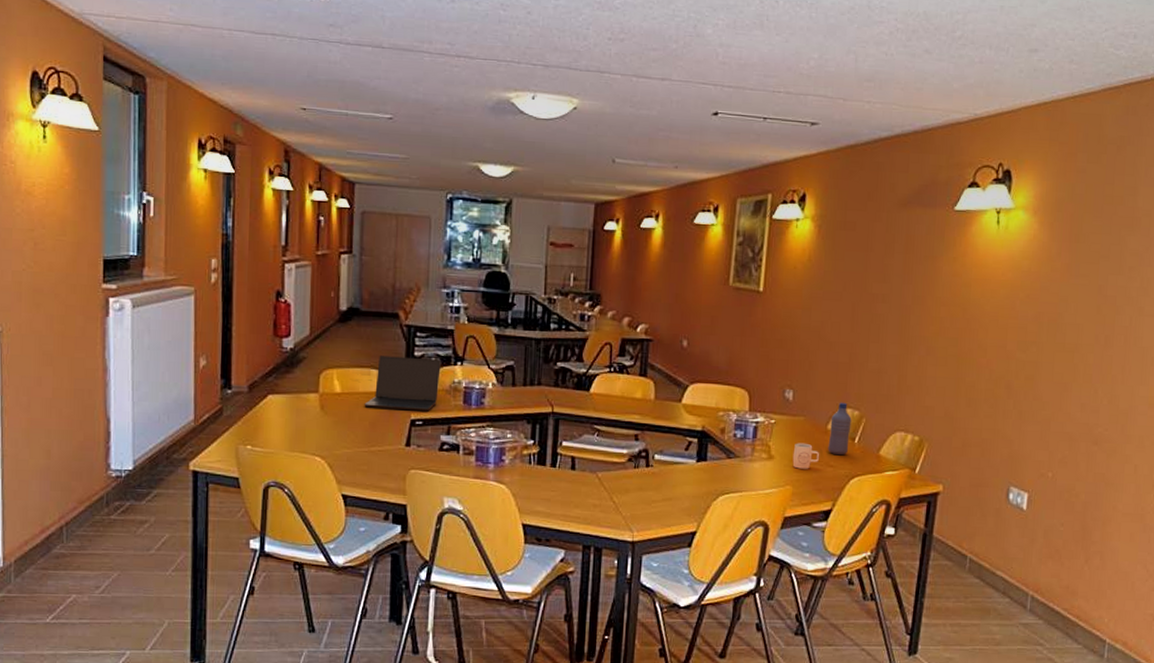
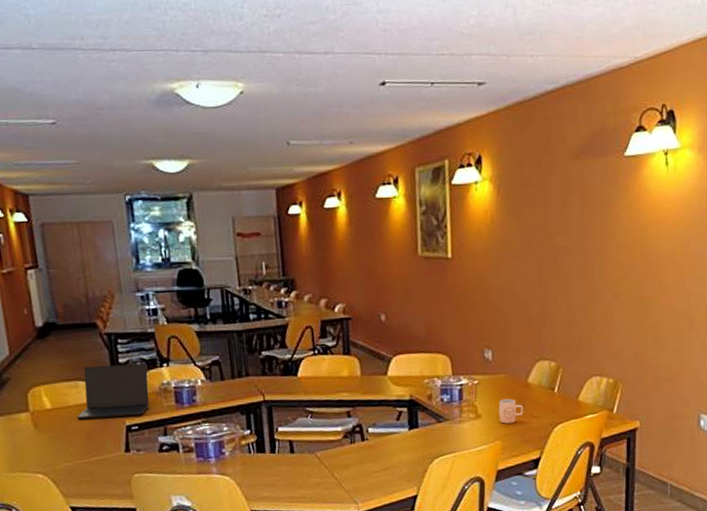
water bottle: present [828,402,852,456] -> none [530,355,550,407]

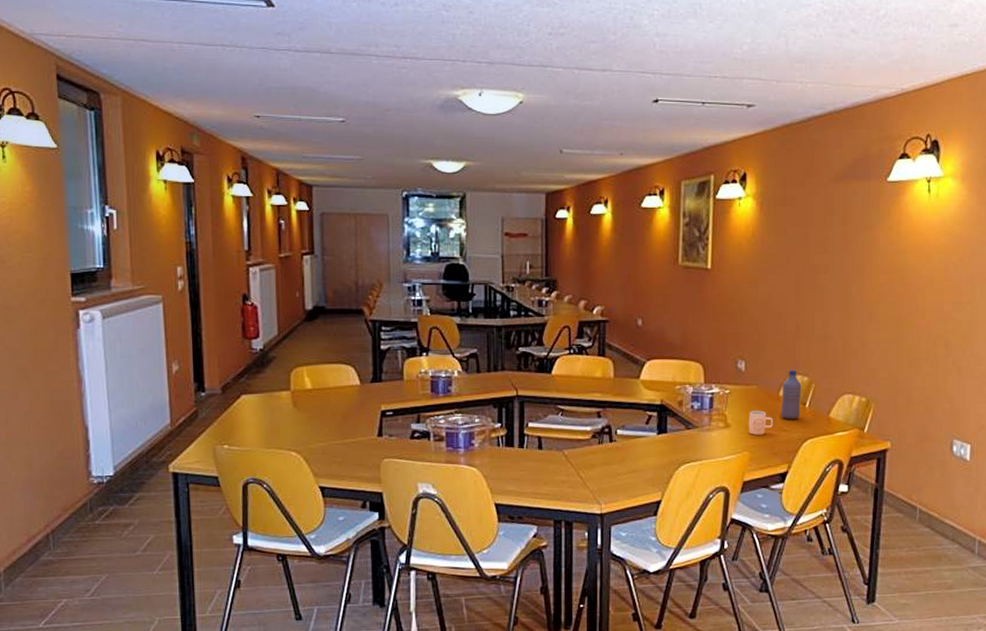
laptop: present [77,363,149,420] -> none [335,351,407,403]
water bottle: none [530,355,550,407] -> present [781,369,802,420]

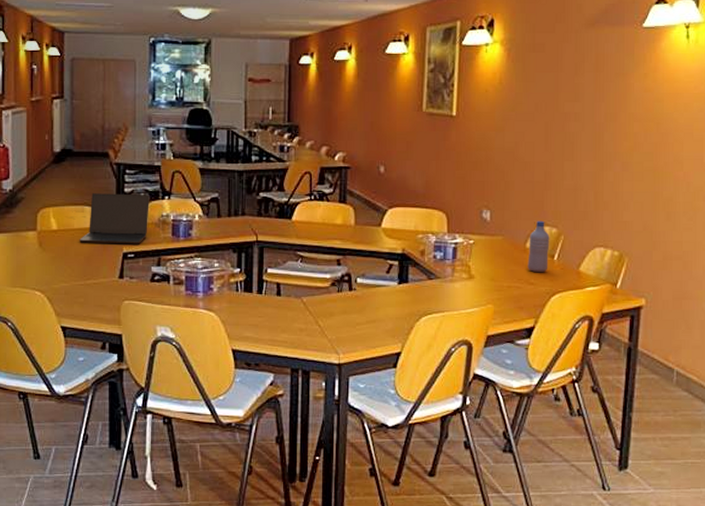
laptop: none [335,351,407,403] -> present [79,193,149,245]
mug: present [748,410,774,435] -> none [493,262,520,288]

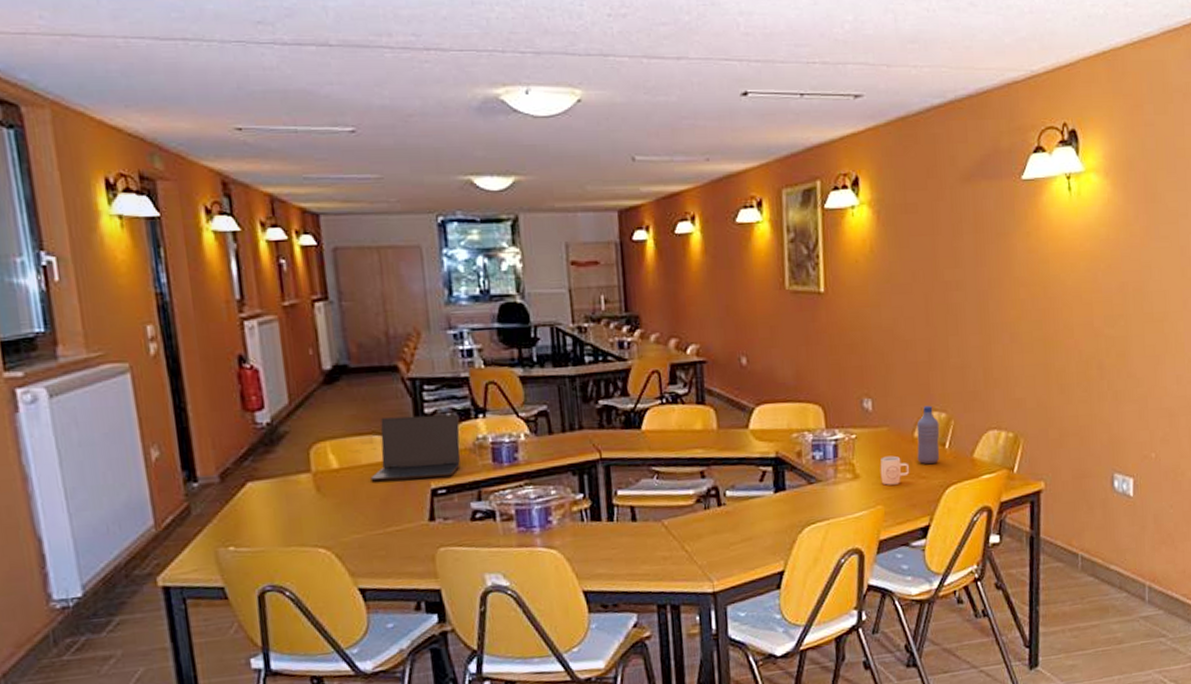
mug: none [493,262,520,288] -> present [880,456,910,485]

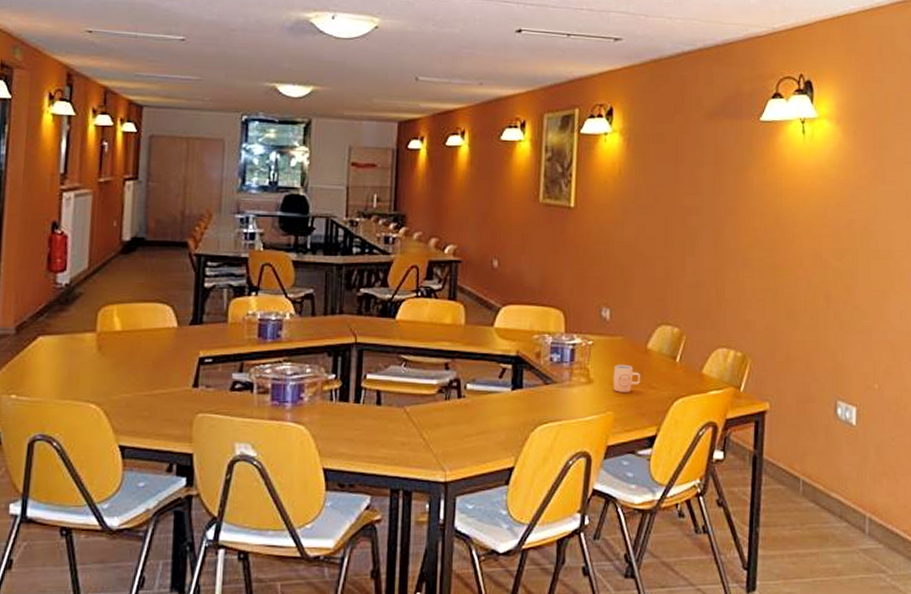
laptop: present [370,414,461,482] -> none [147,288,234,348]
water bottle: present [916,405,940,465] -> none [649,319,672,376]

